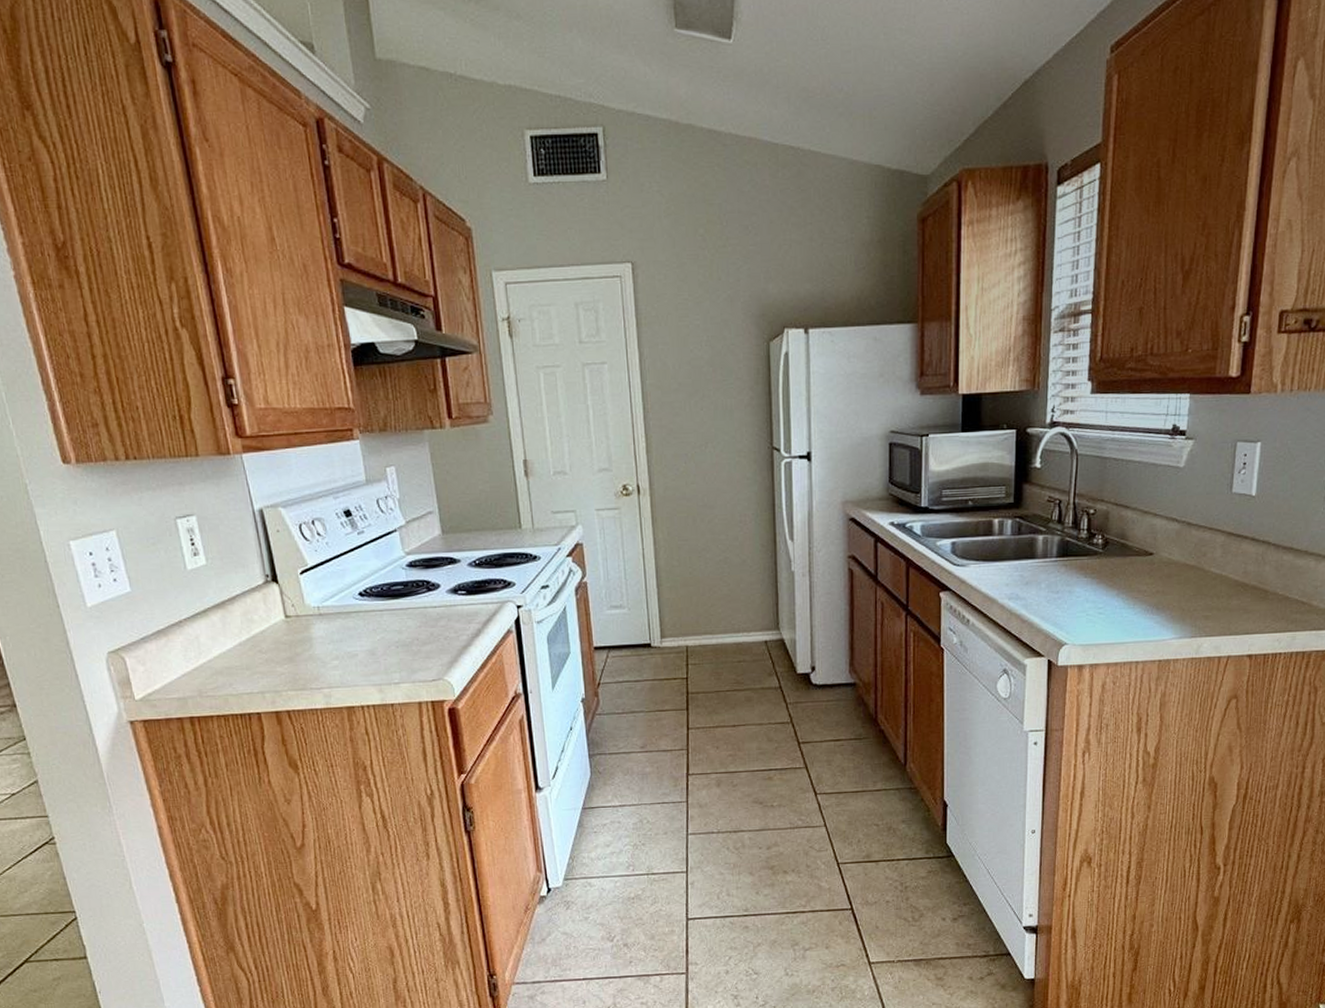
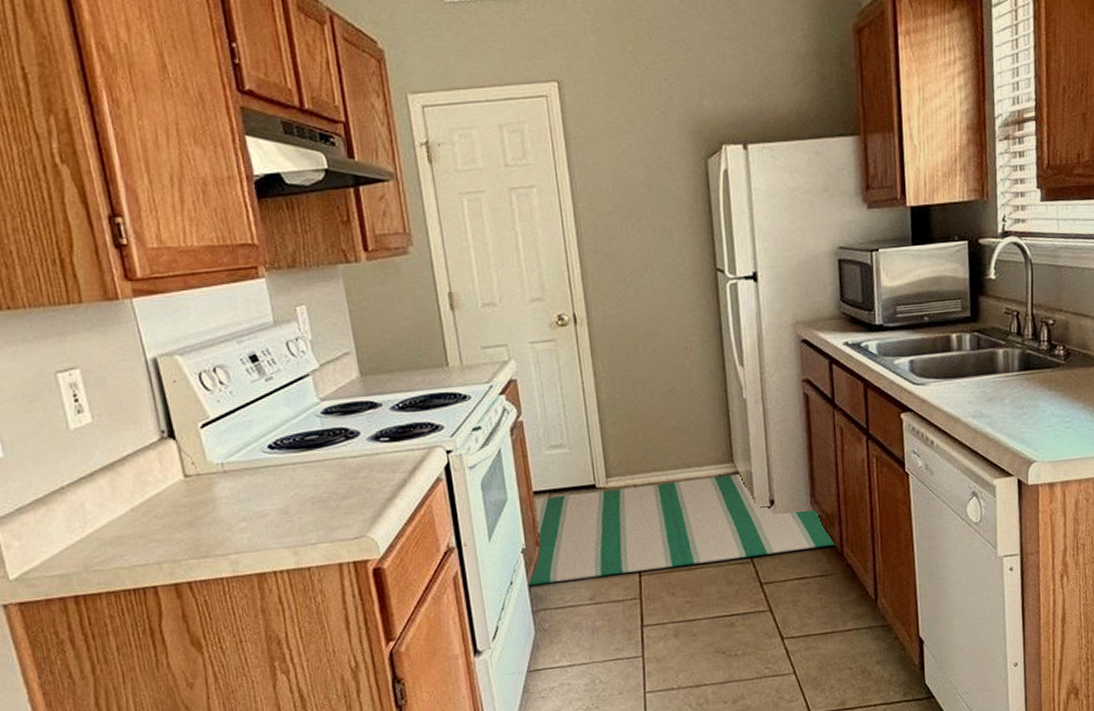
rug: none [584,641,870,732] -> present [526,474,835,586]

